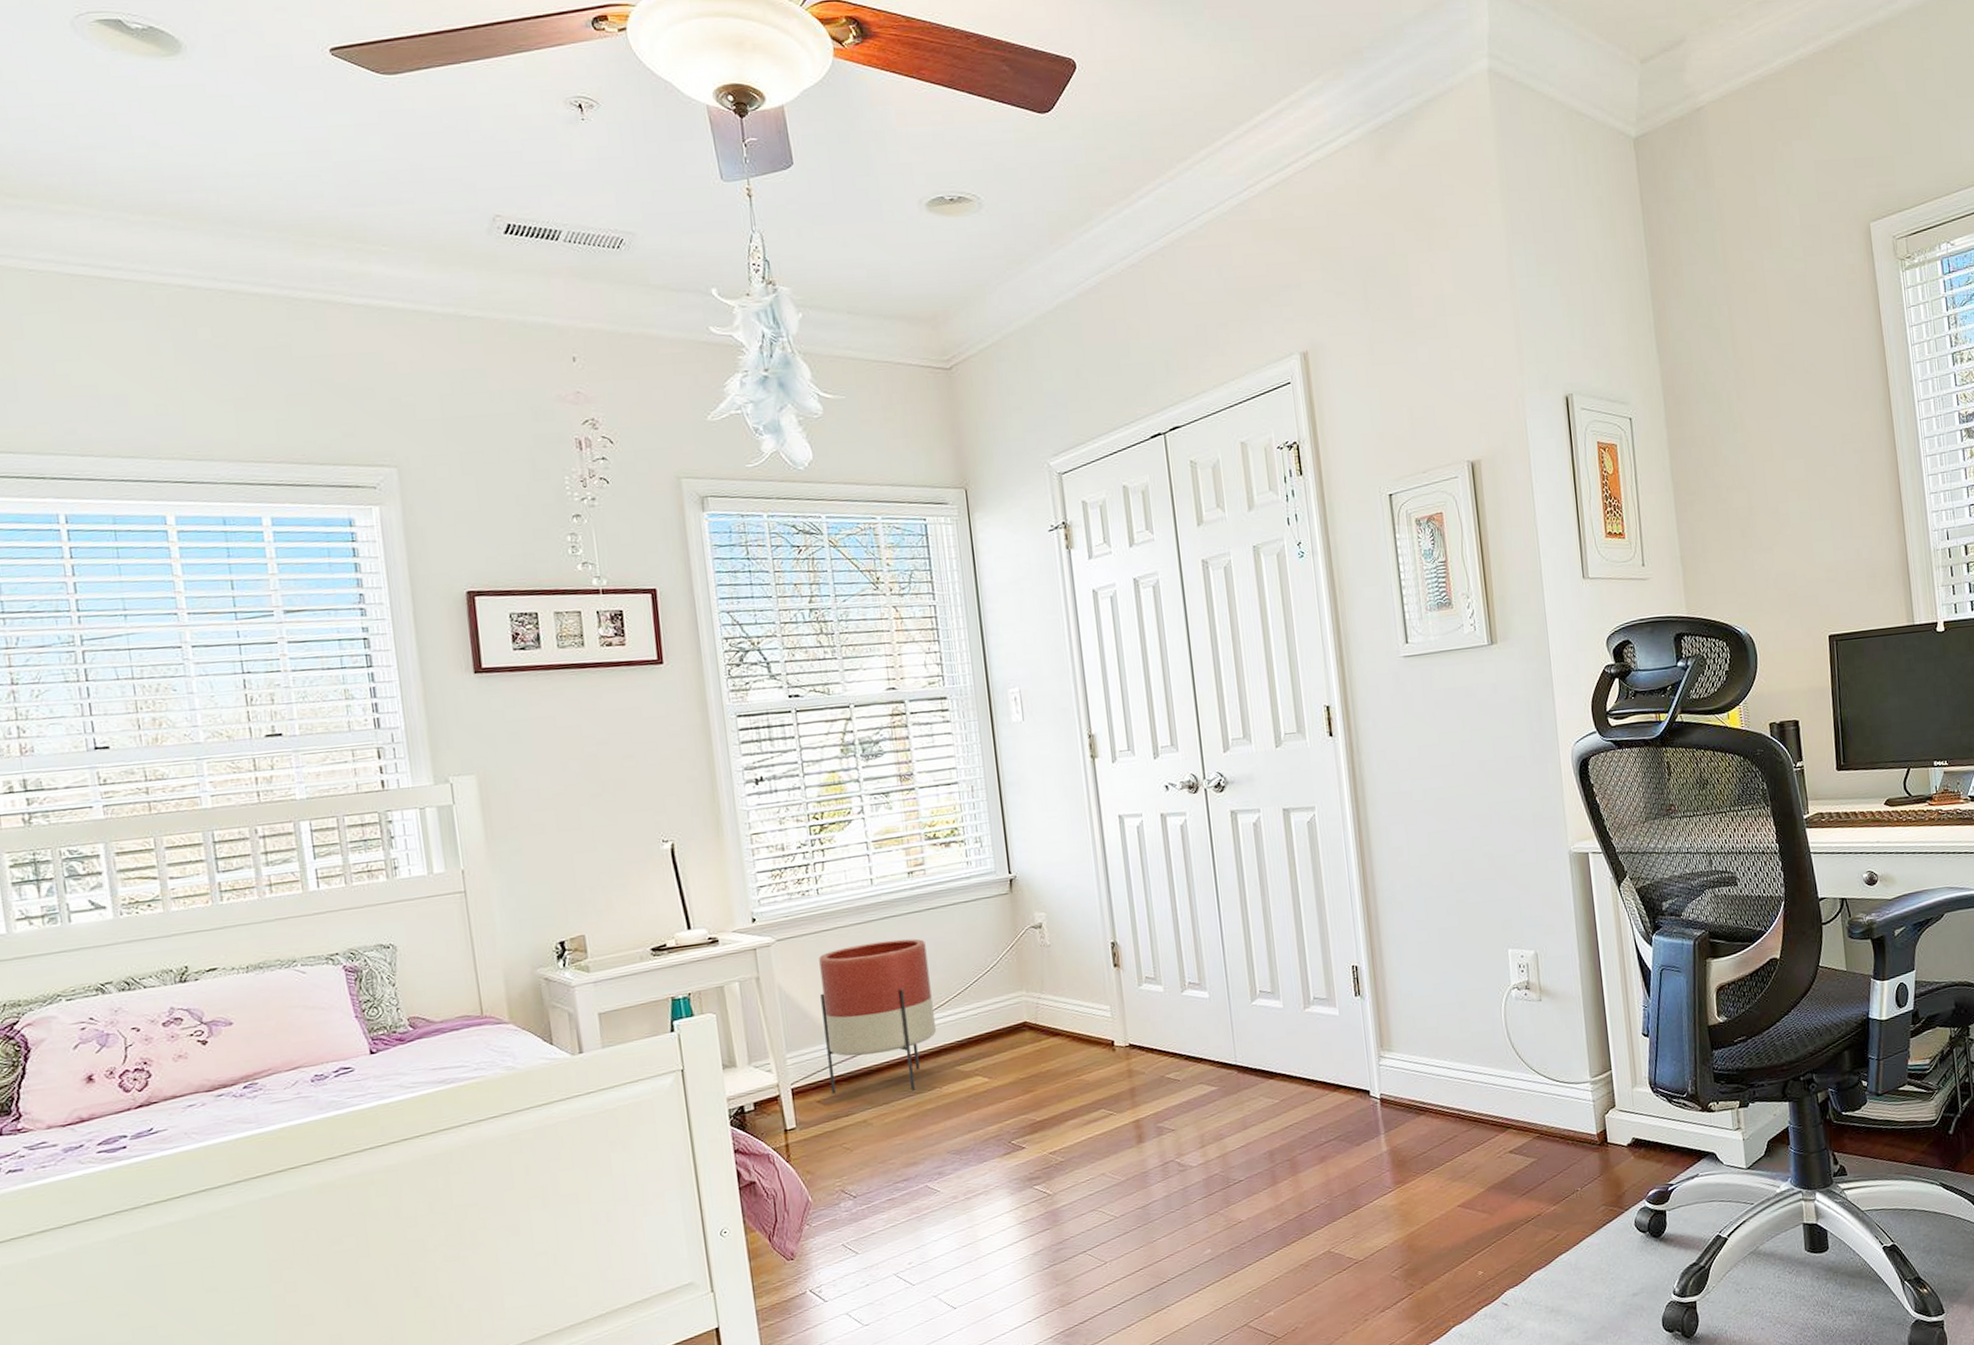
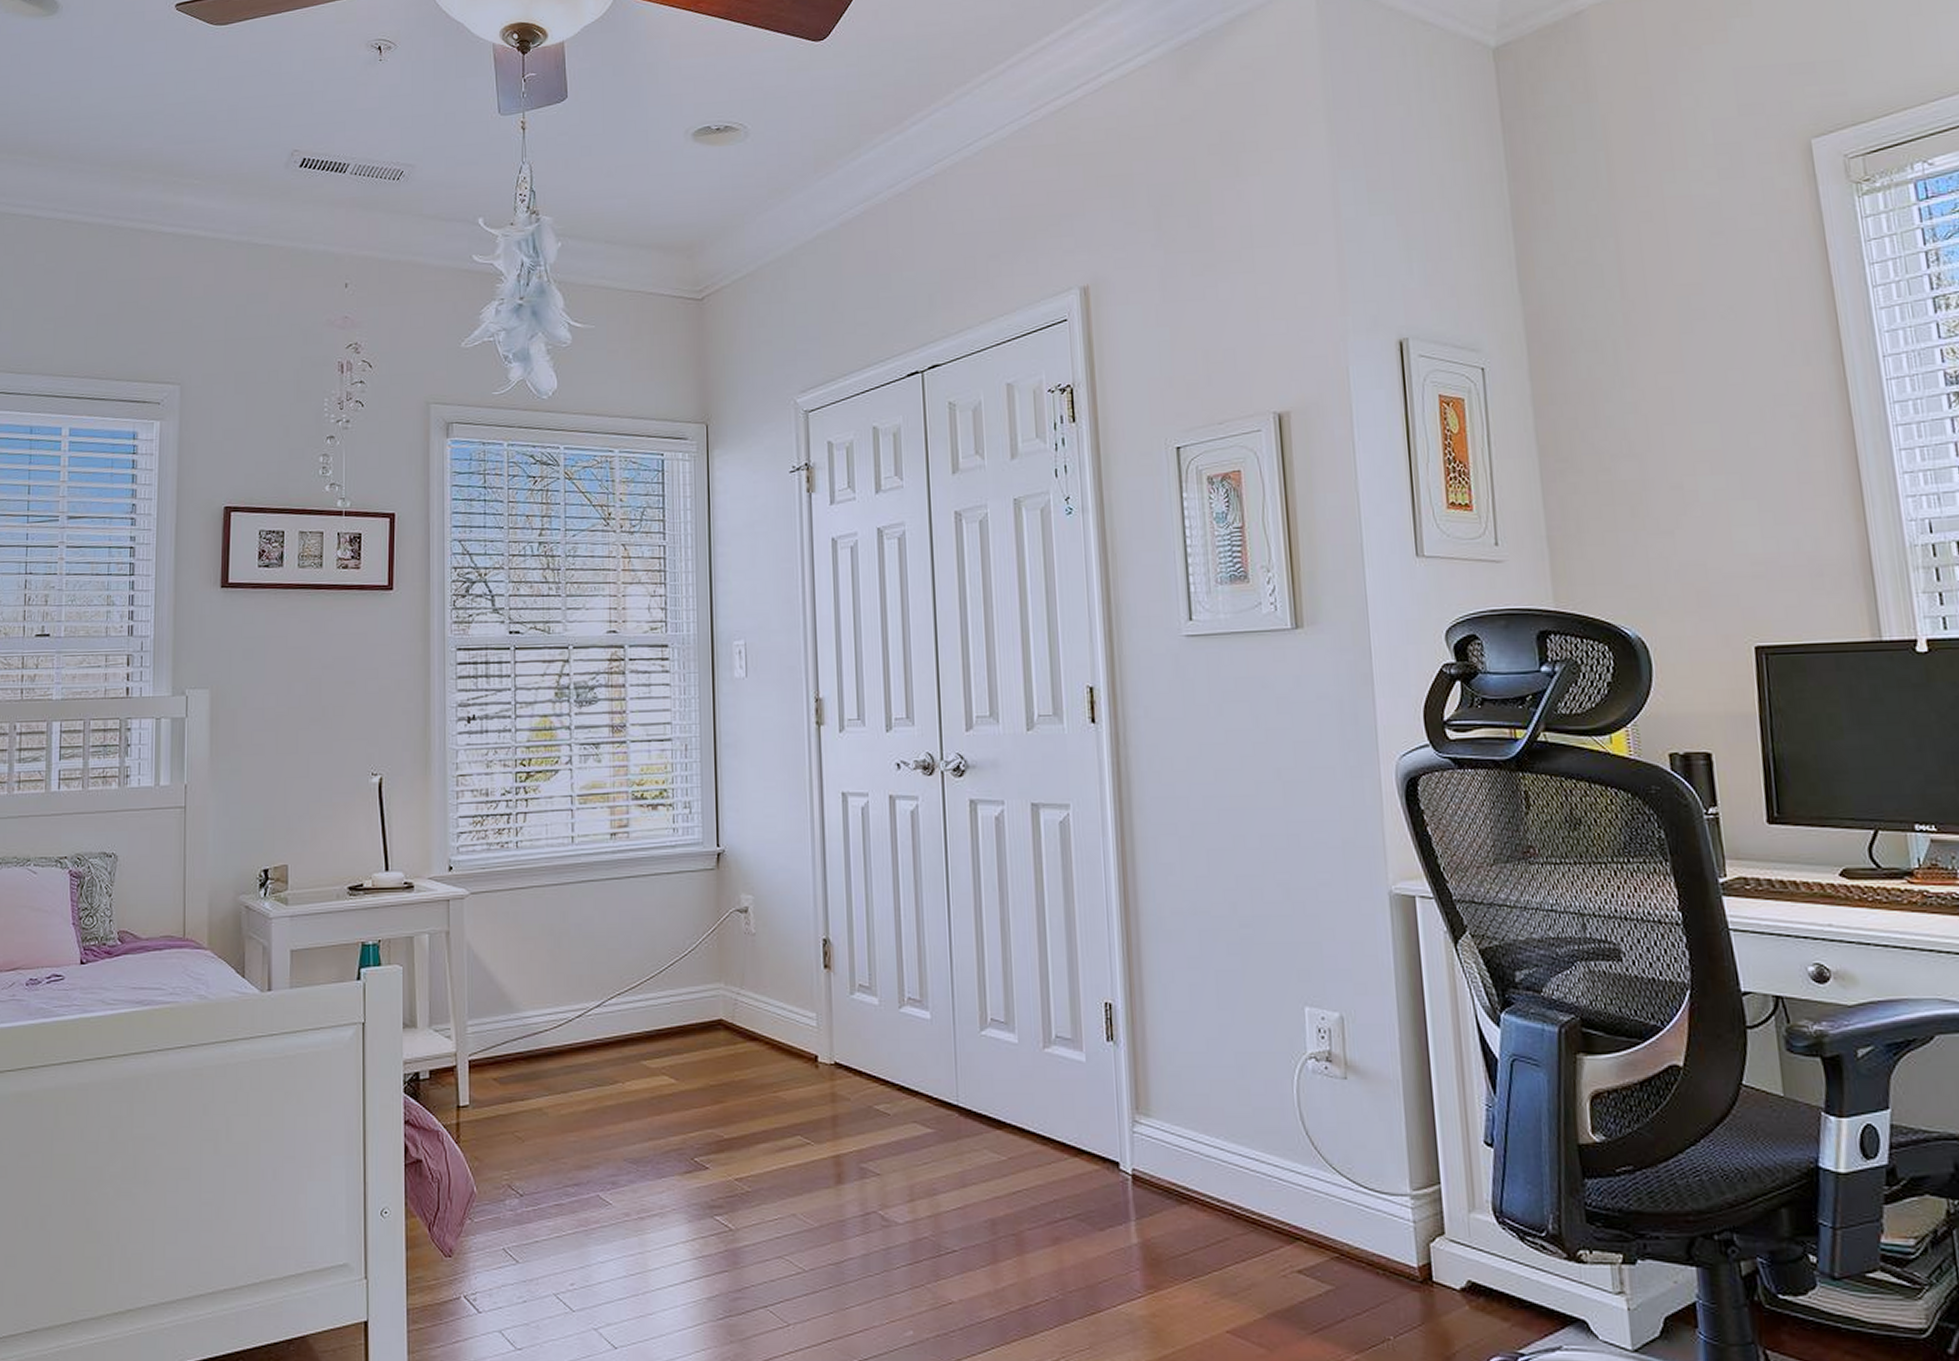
planter: present [819,938,937,1095] -> none [508,907,625,1082]

